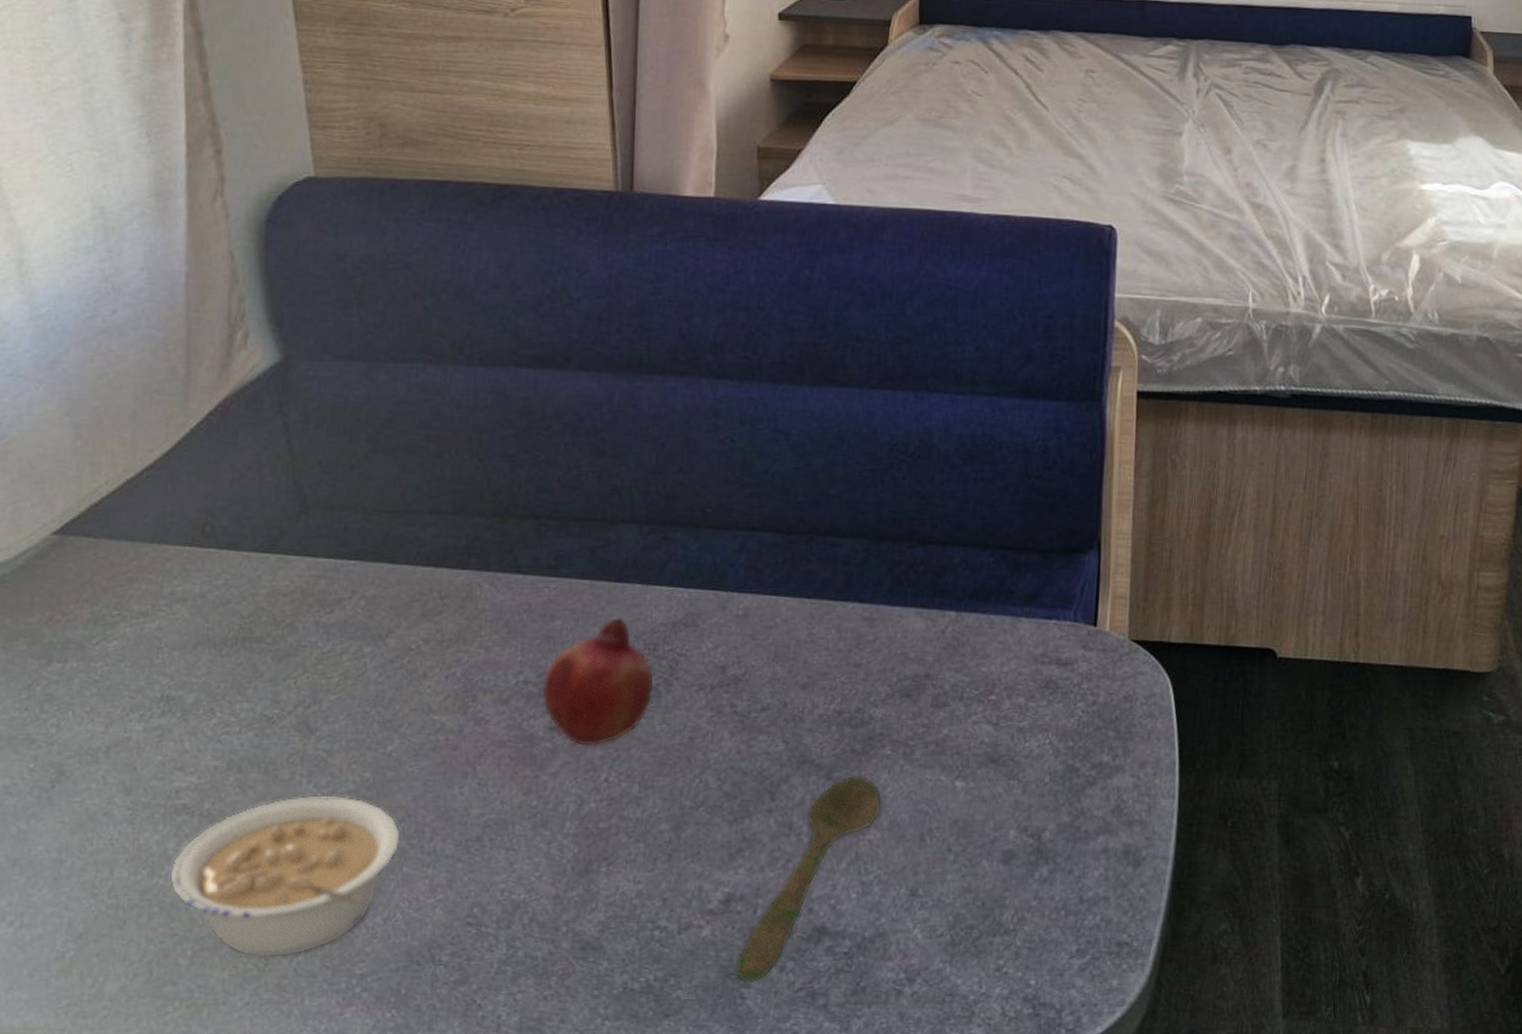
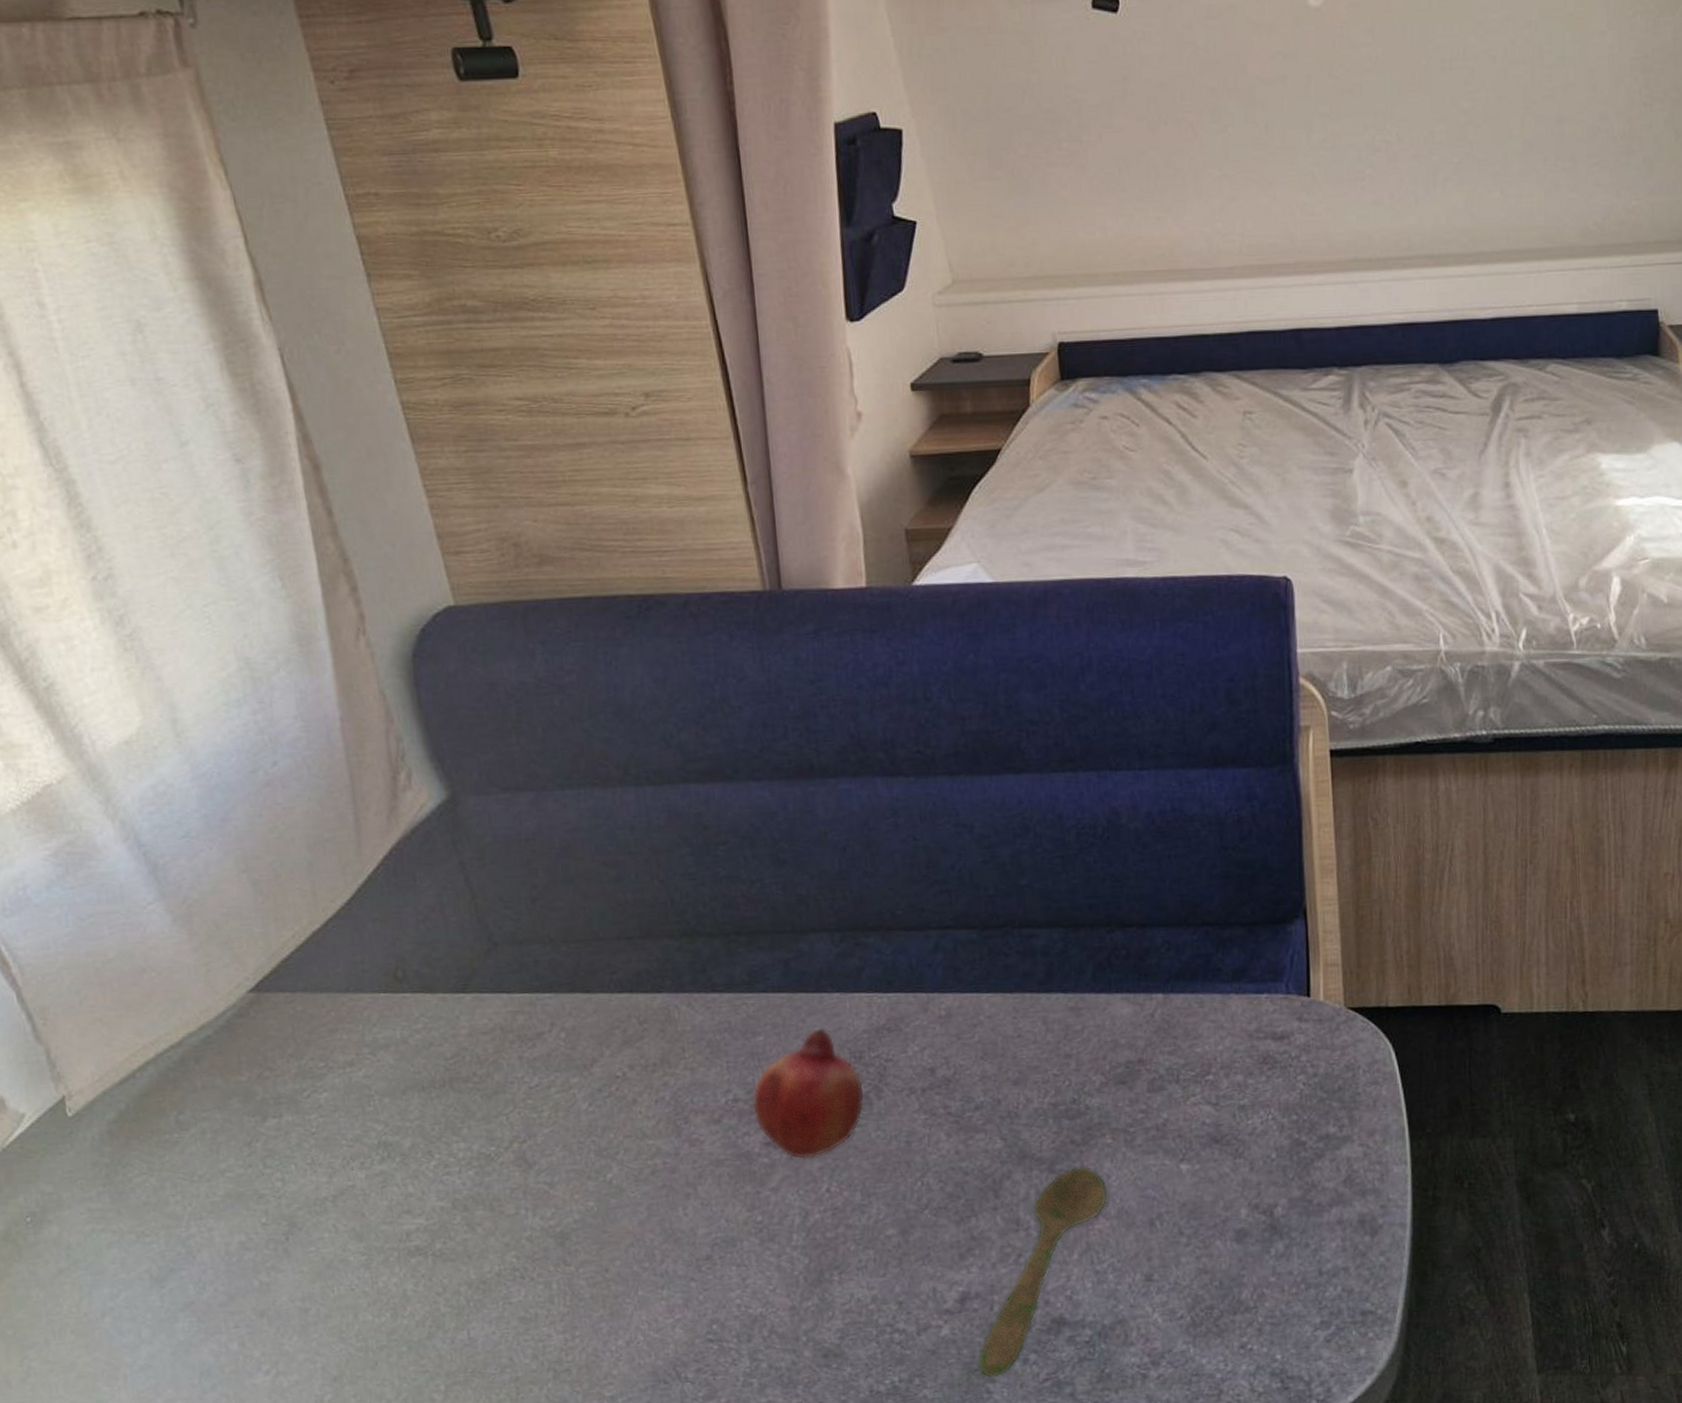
legume: present [170,795,401,957] -> none [412,1225,632,1388]

